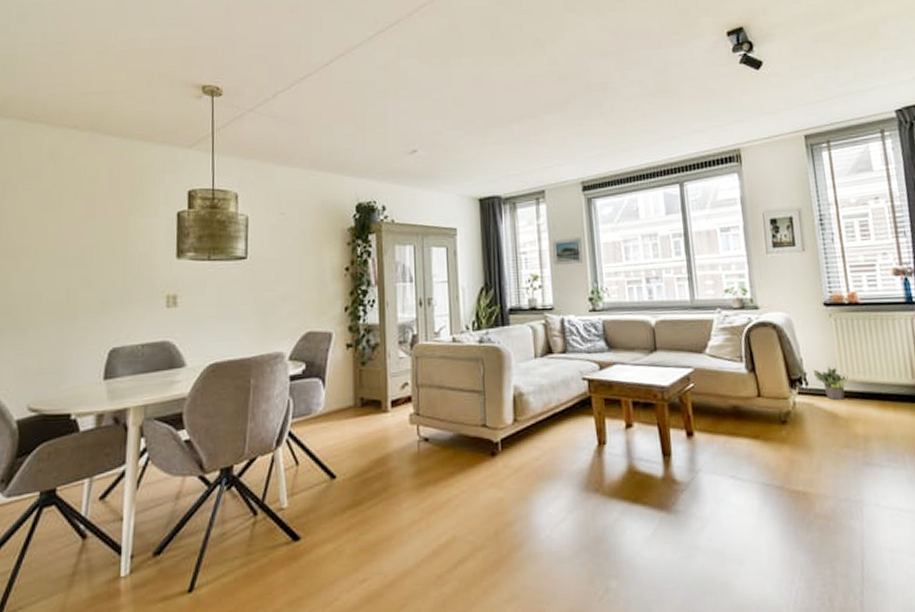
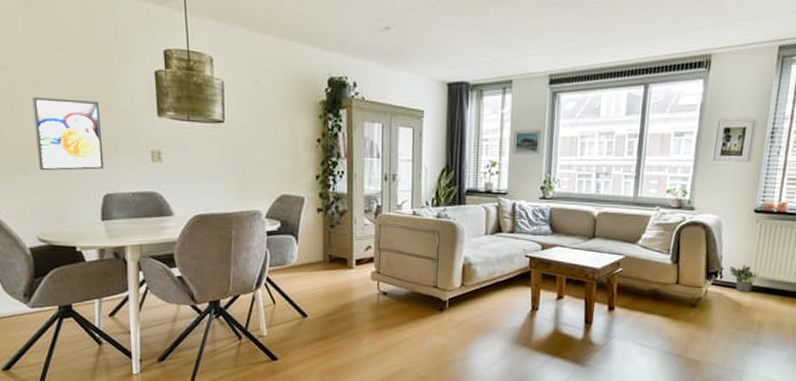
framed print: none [41,248,116,328] -> present [32,96,104,171]

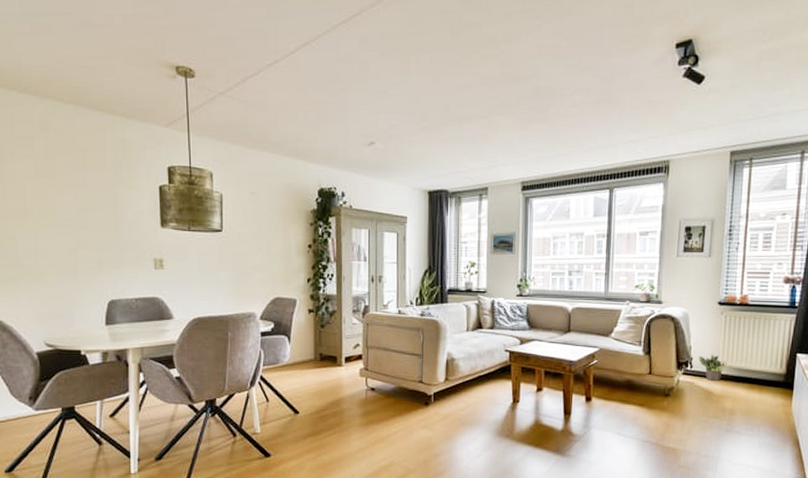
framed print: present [32,96,104,171] -> none [45,211,110,280]

